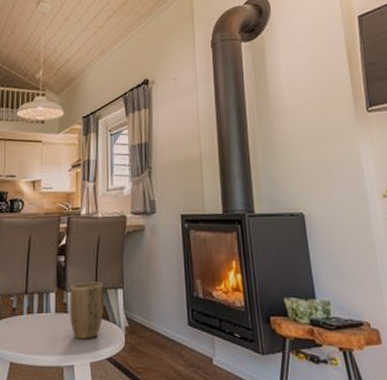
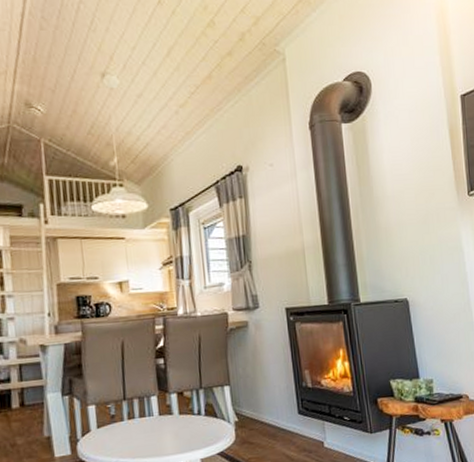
plant pot: present [70,281,104,340] -> none [172,381,211,439]

